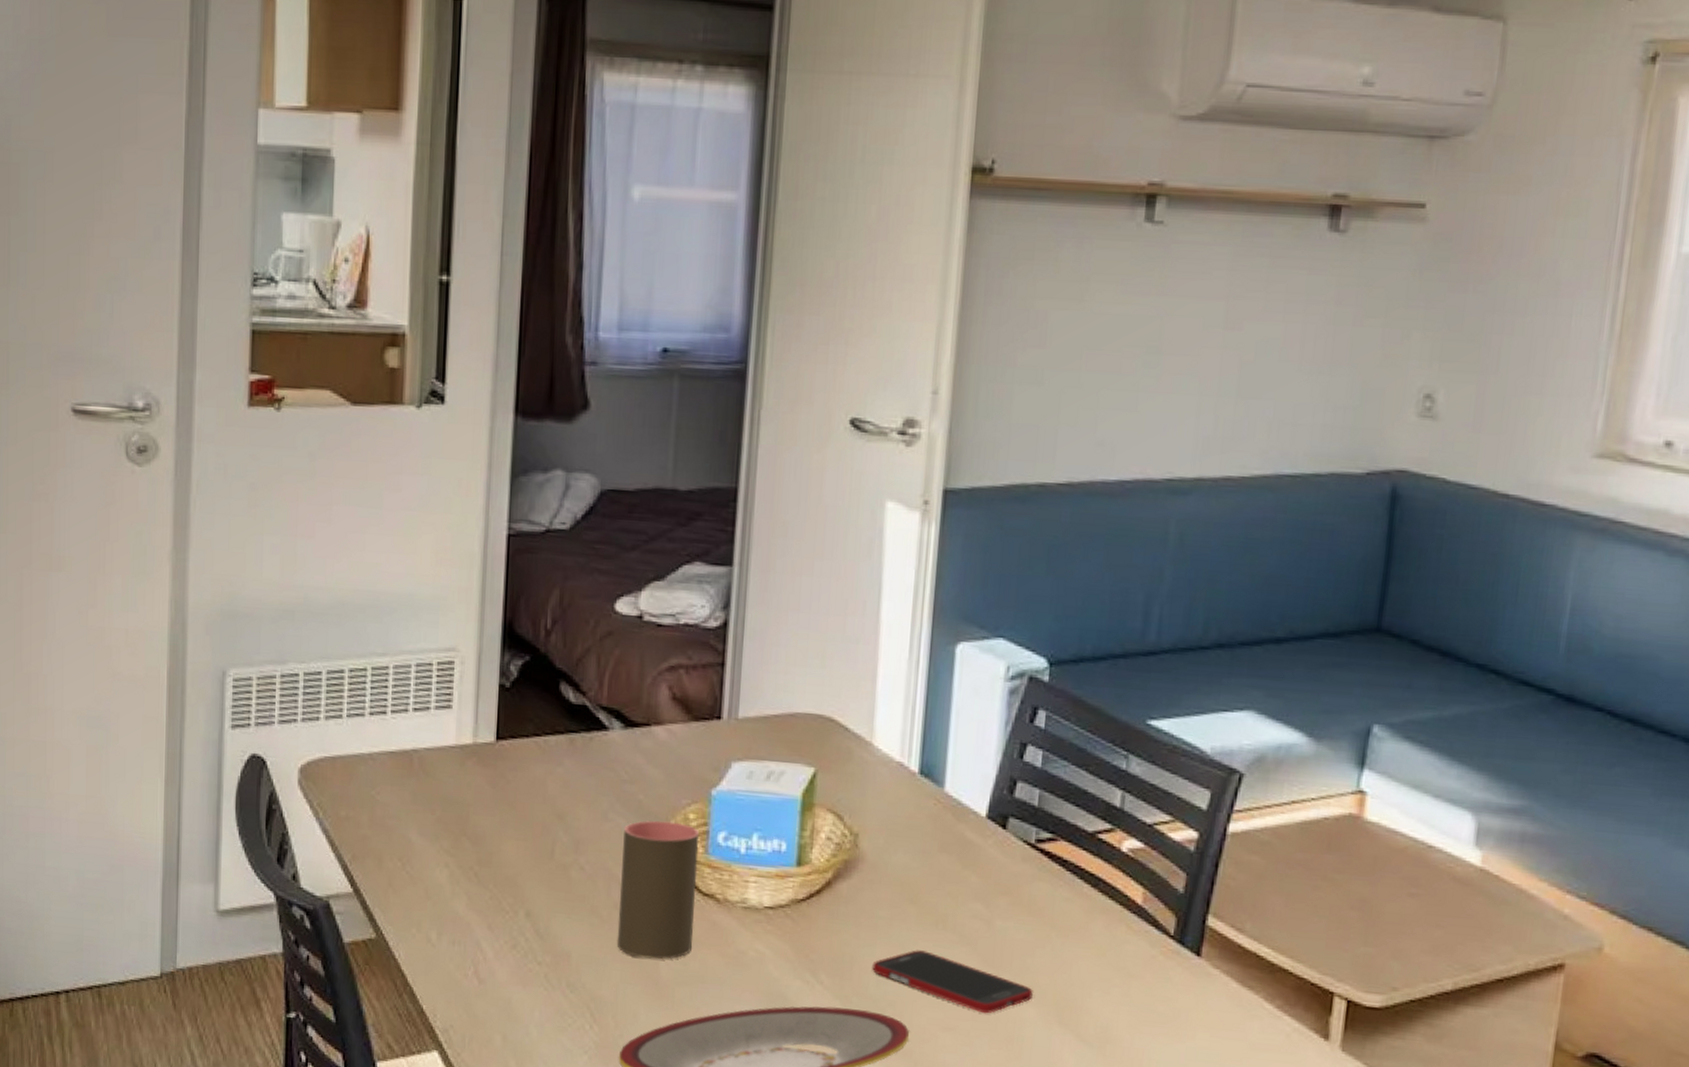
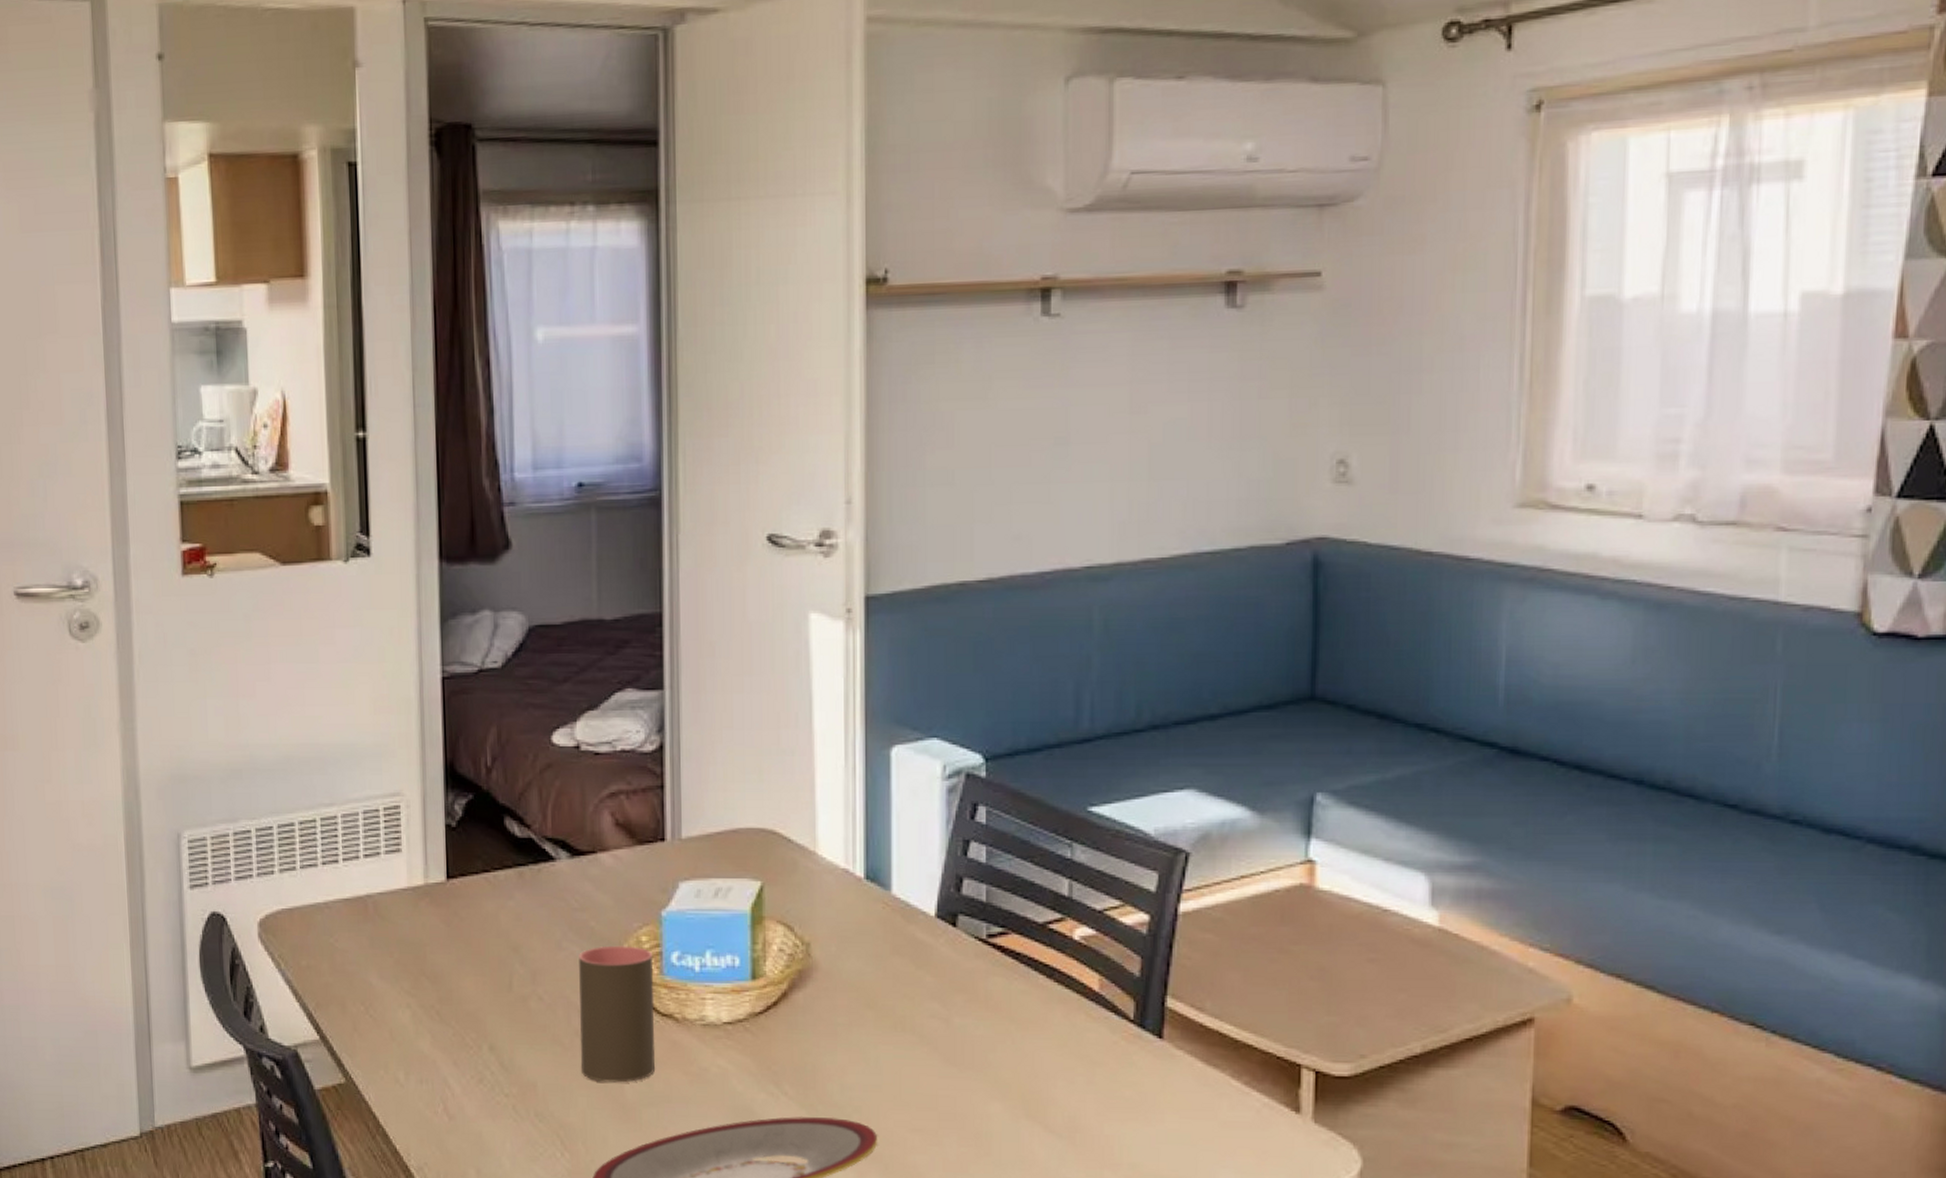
cell phone: present [872,950,1033,1014] -> none [835,1054,997,1112]

